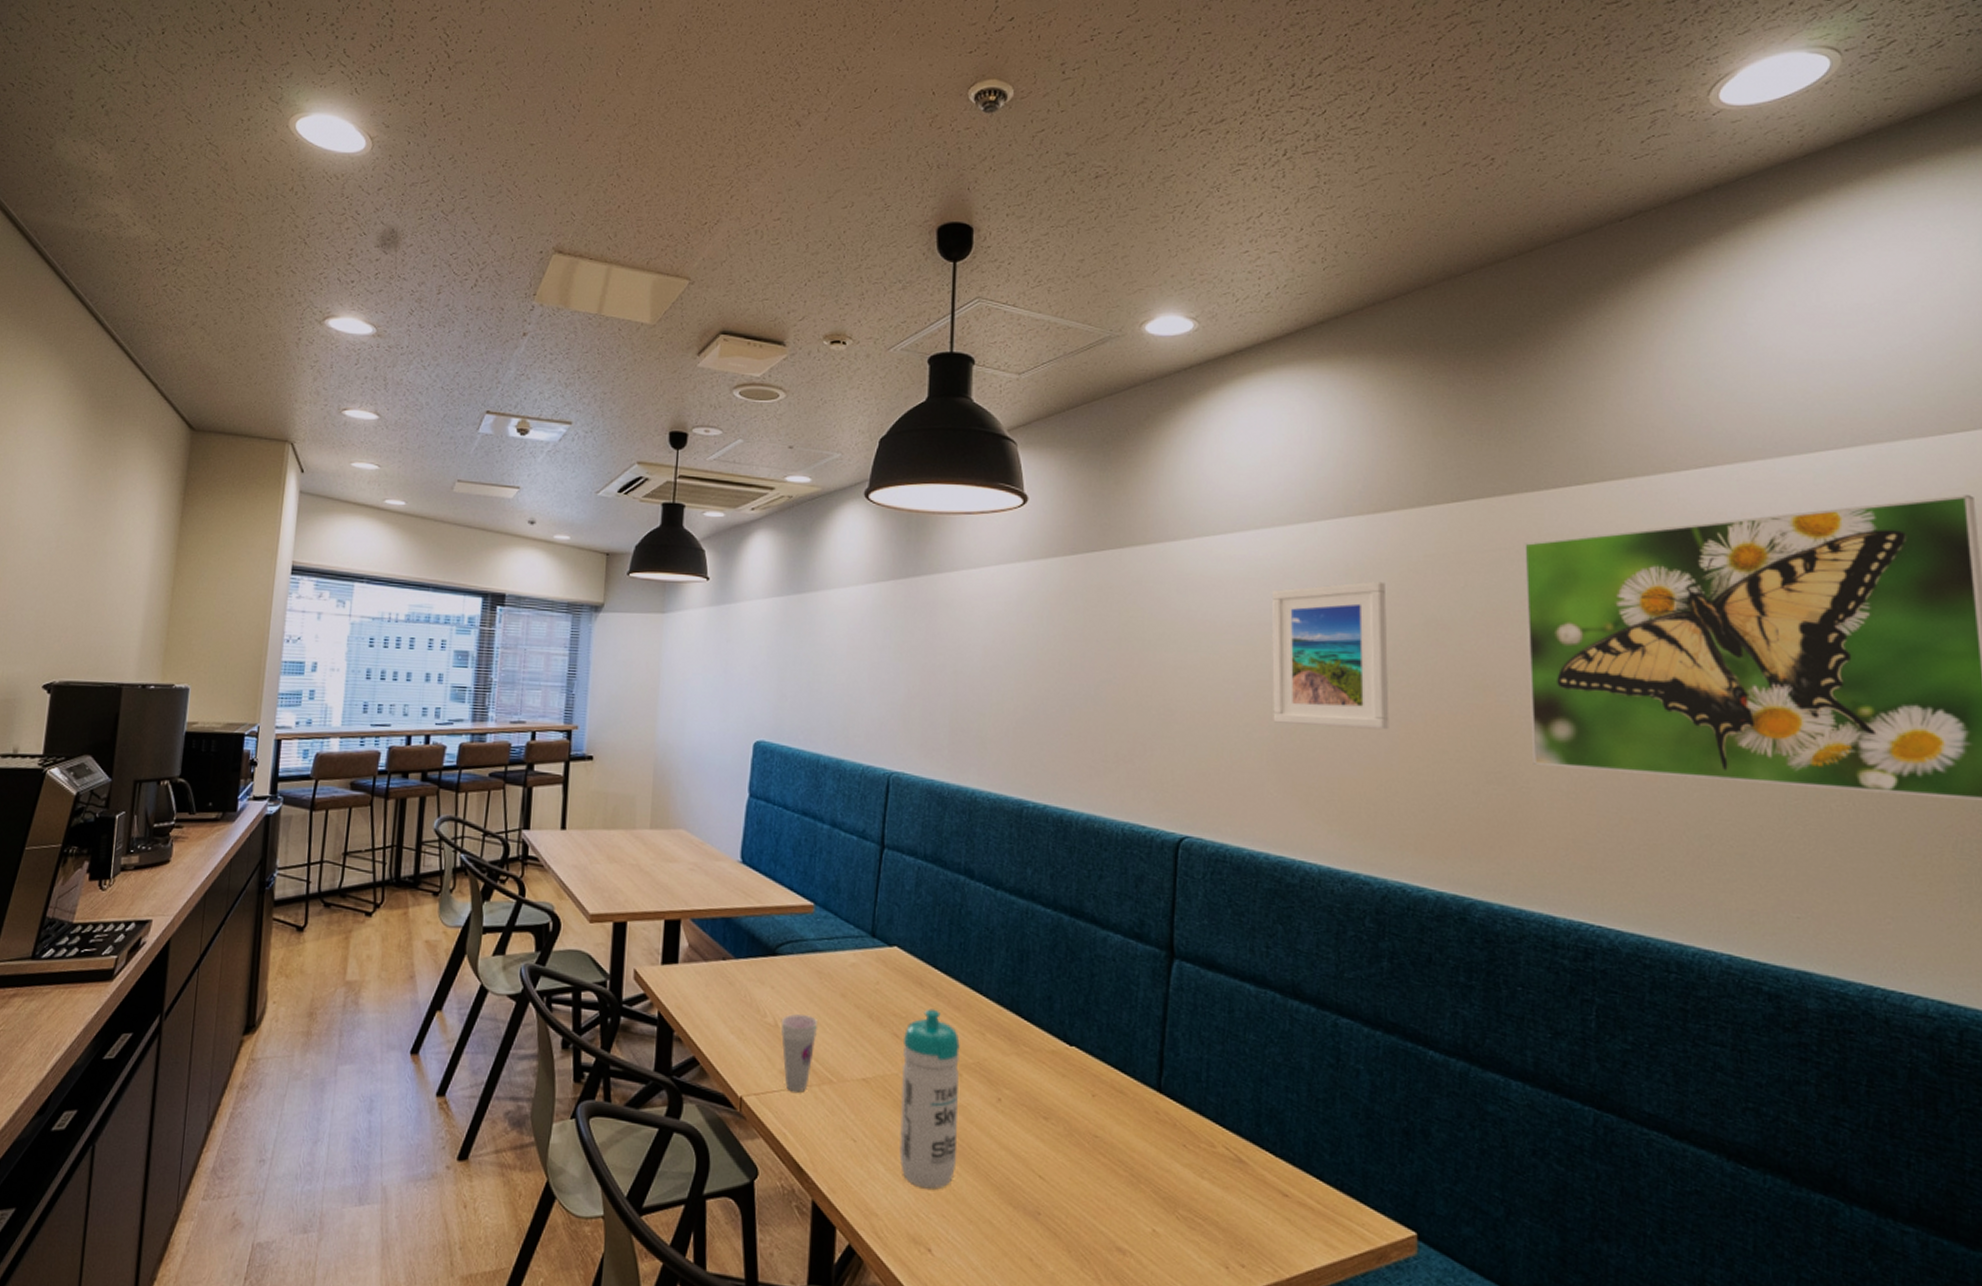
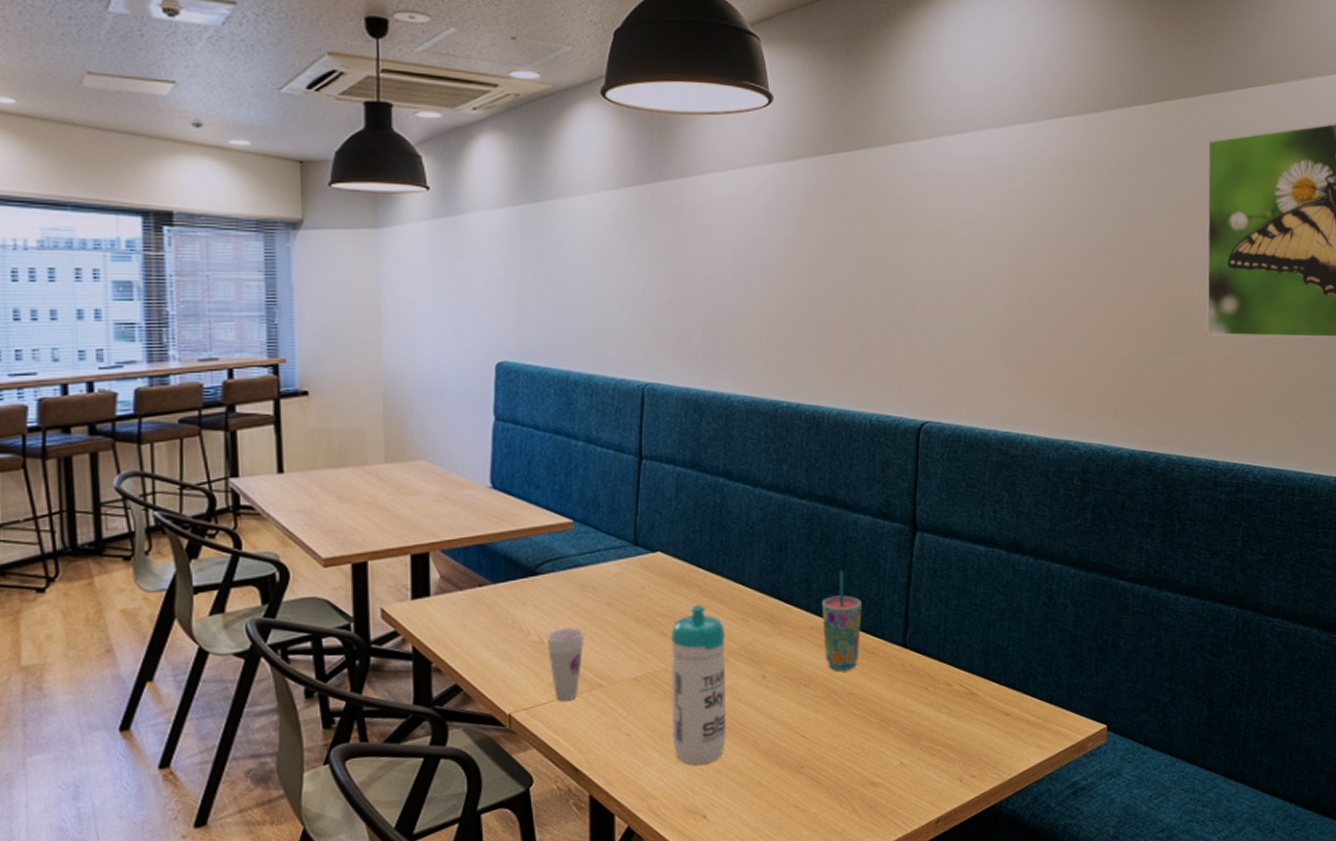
cup: none [1065,993,1111,1108] -> present [822,571,863,671]
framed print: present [1271,581,1389,730] -> none [1001,177,1098,313]

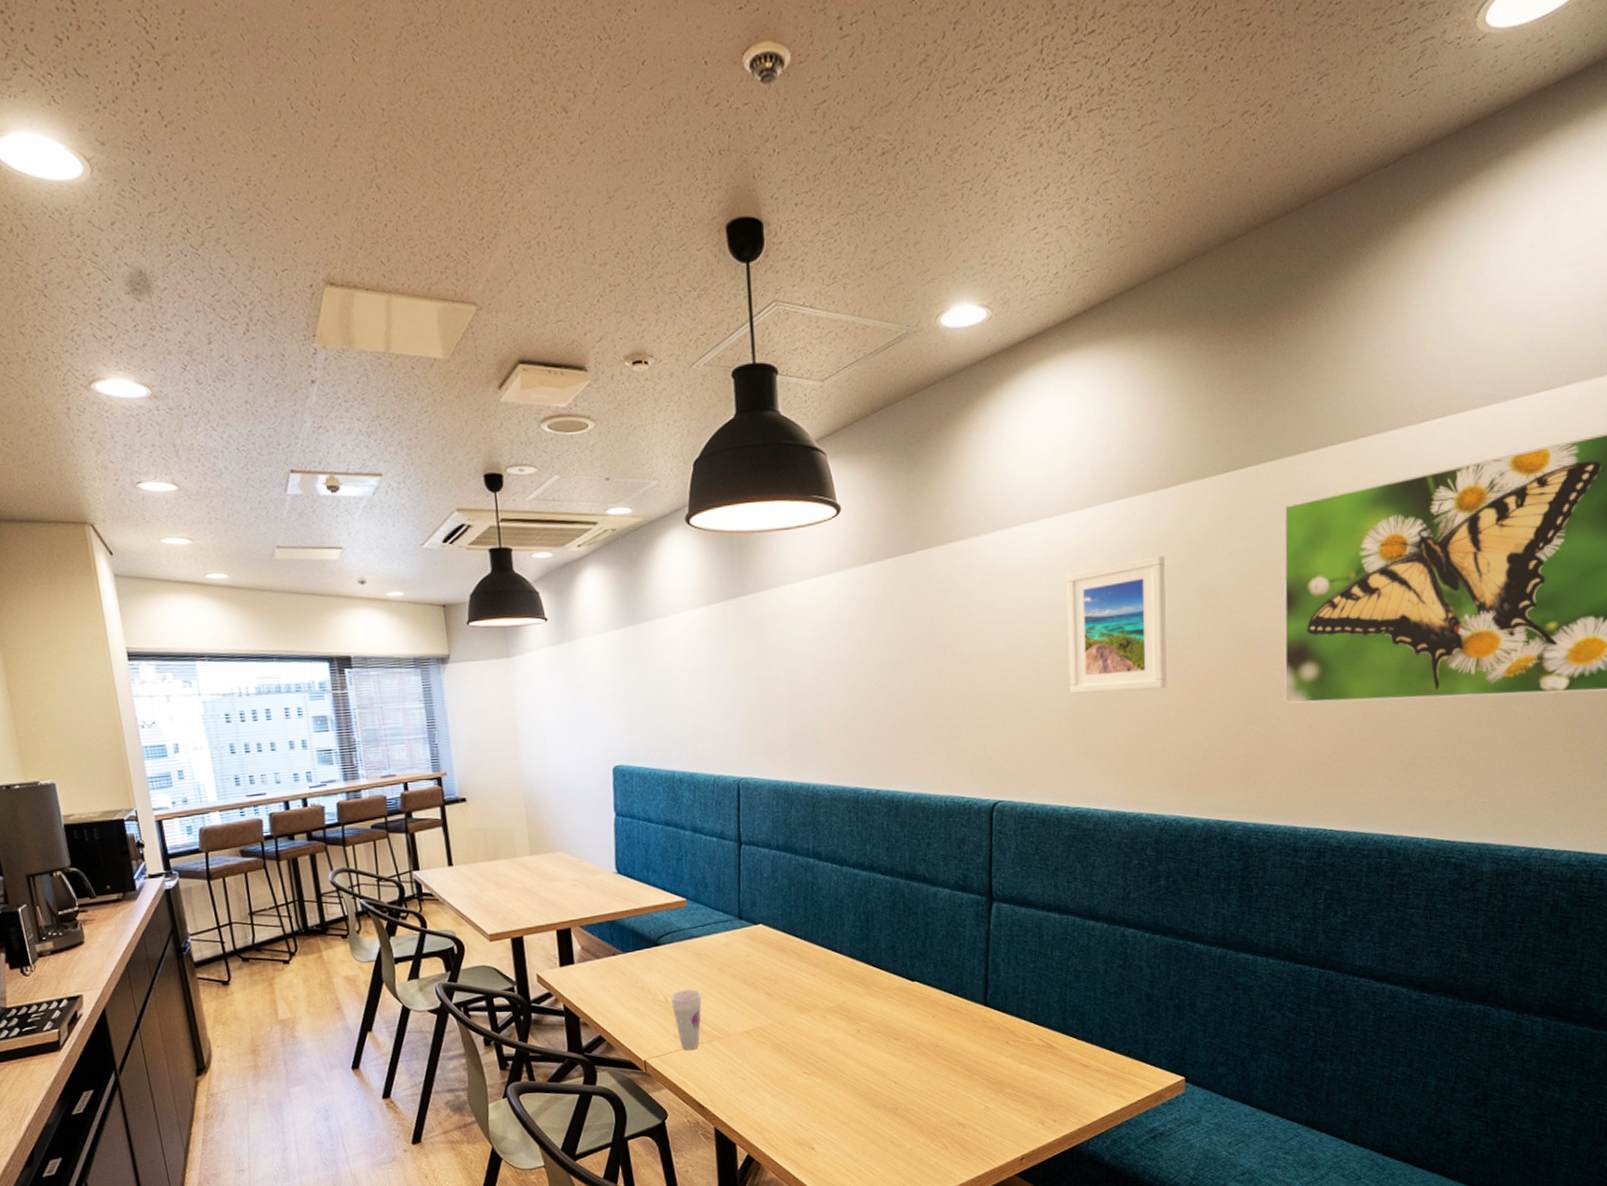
water bottle: present [670,605,727,765] -> none [775,969,828,1105]
cup: present [822,571,863,671] -> none [907,939,945,1026]
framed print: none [1001,177,1098,313] -> present [1066,555,1167,694]

